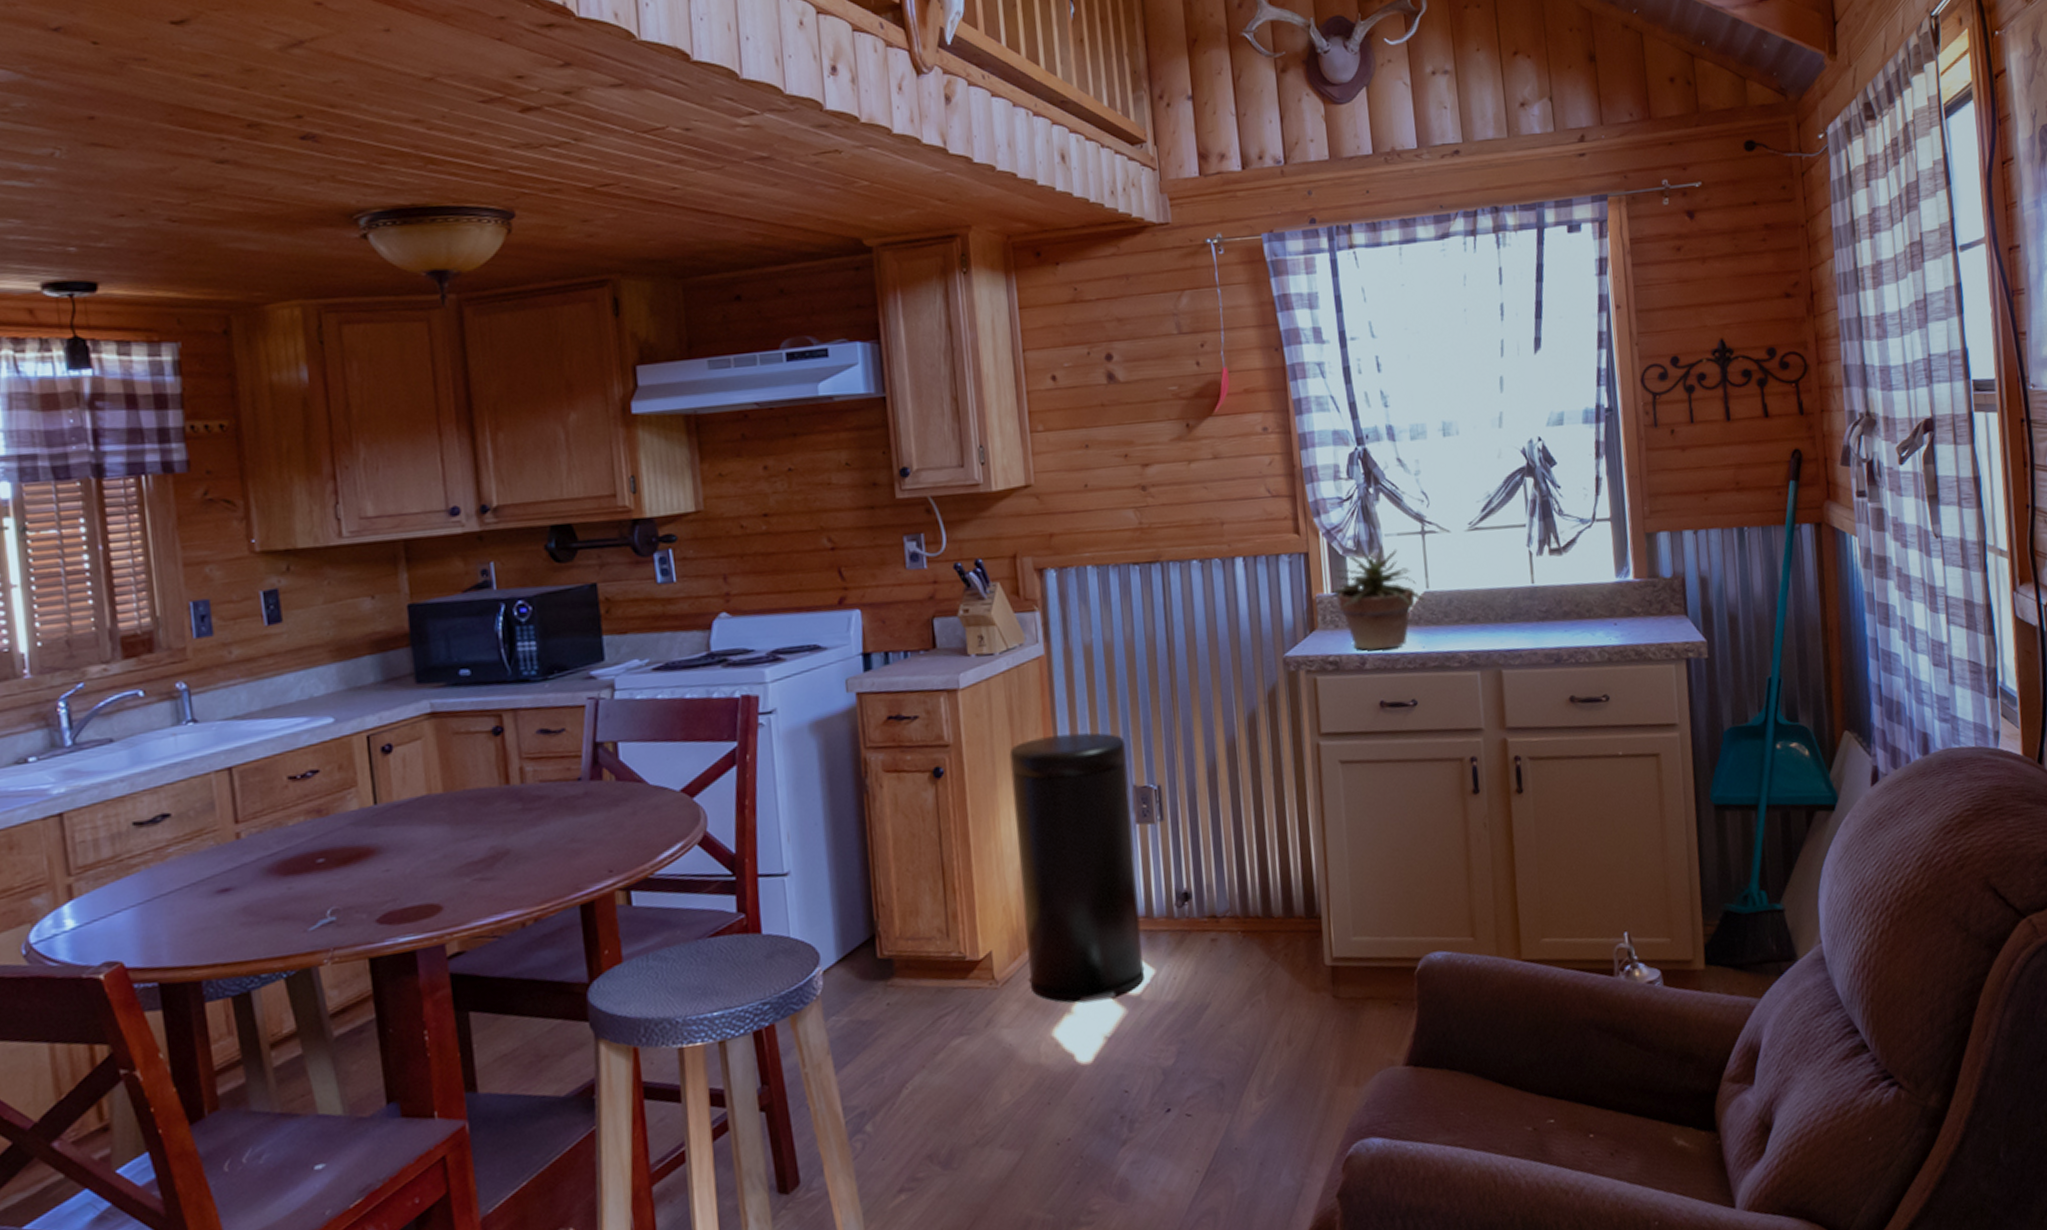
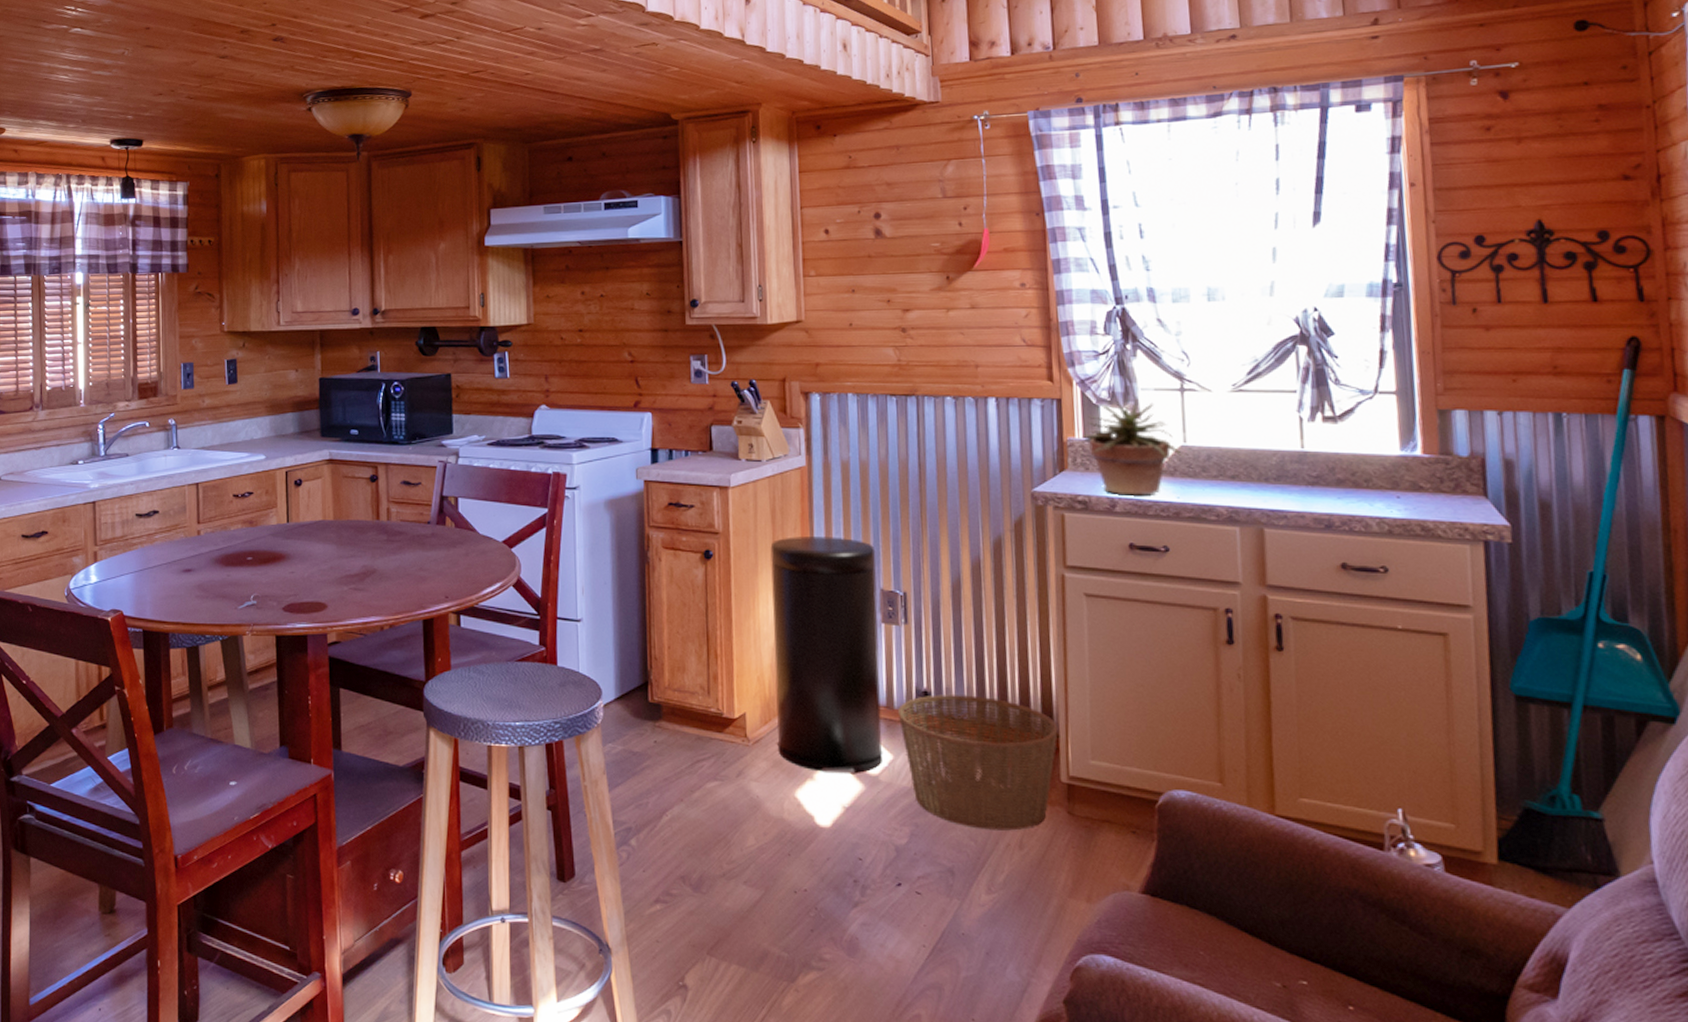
basket: none [1157,887,1320,1032] -> present [897,694,1058,831]

